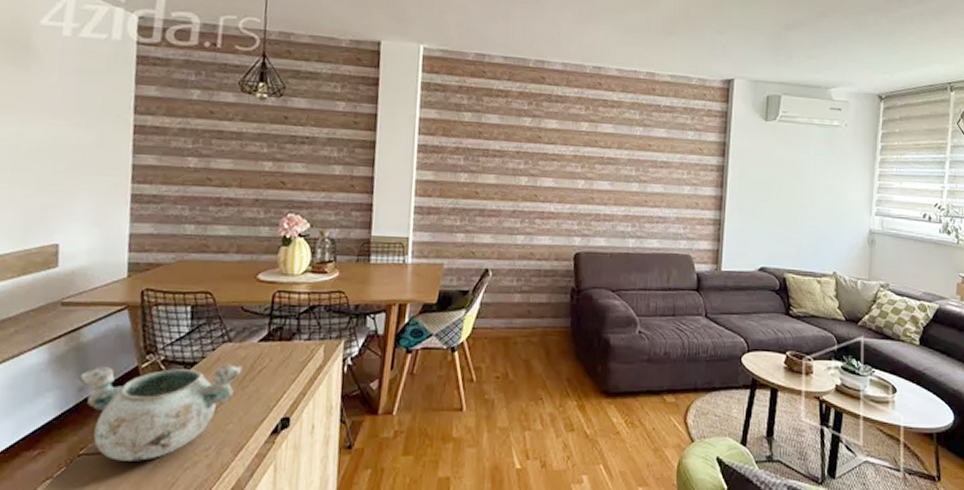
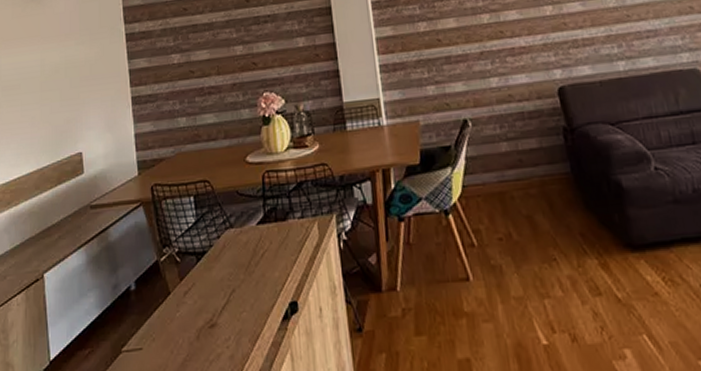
decorative bowl: present [78,364,243,461] -> none [111,250,247,356]

